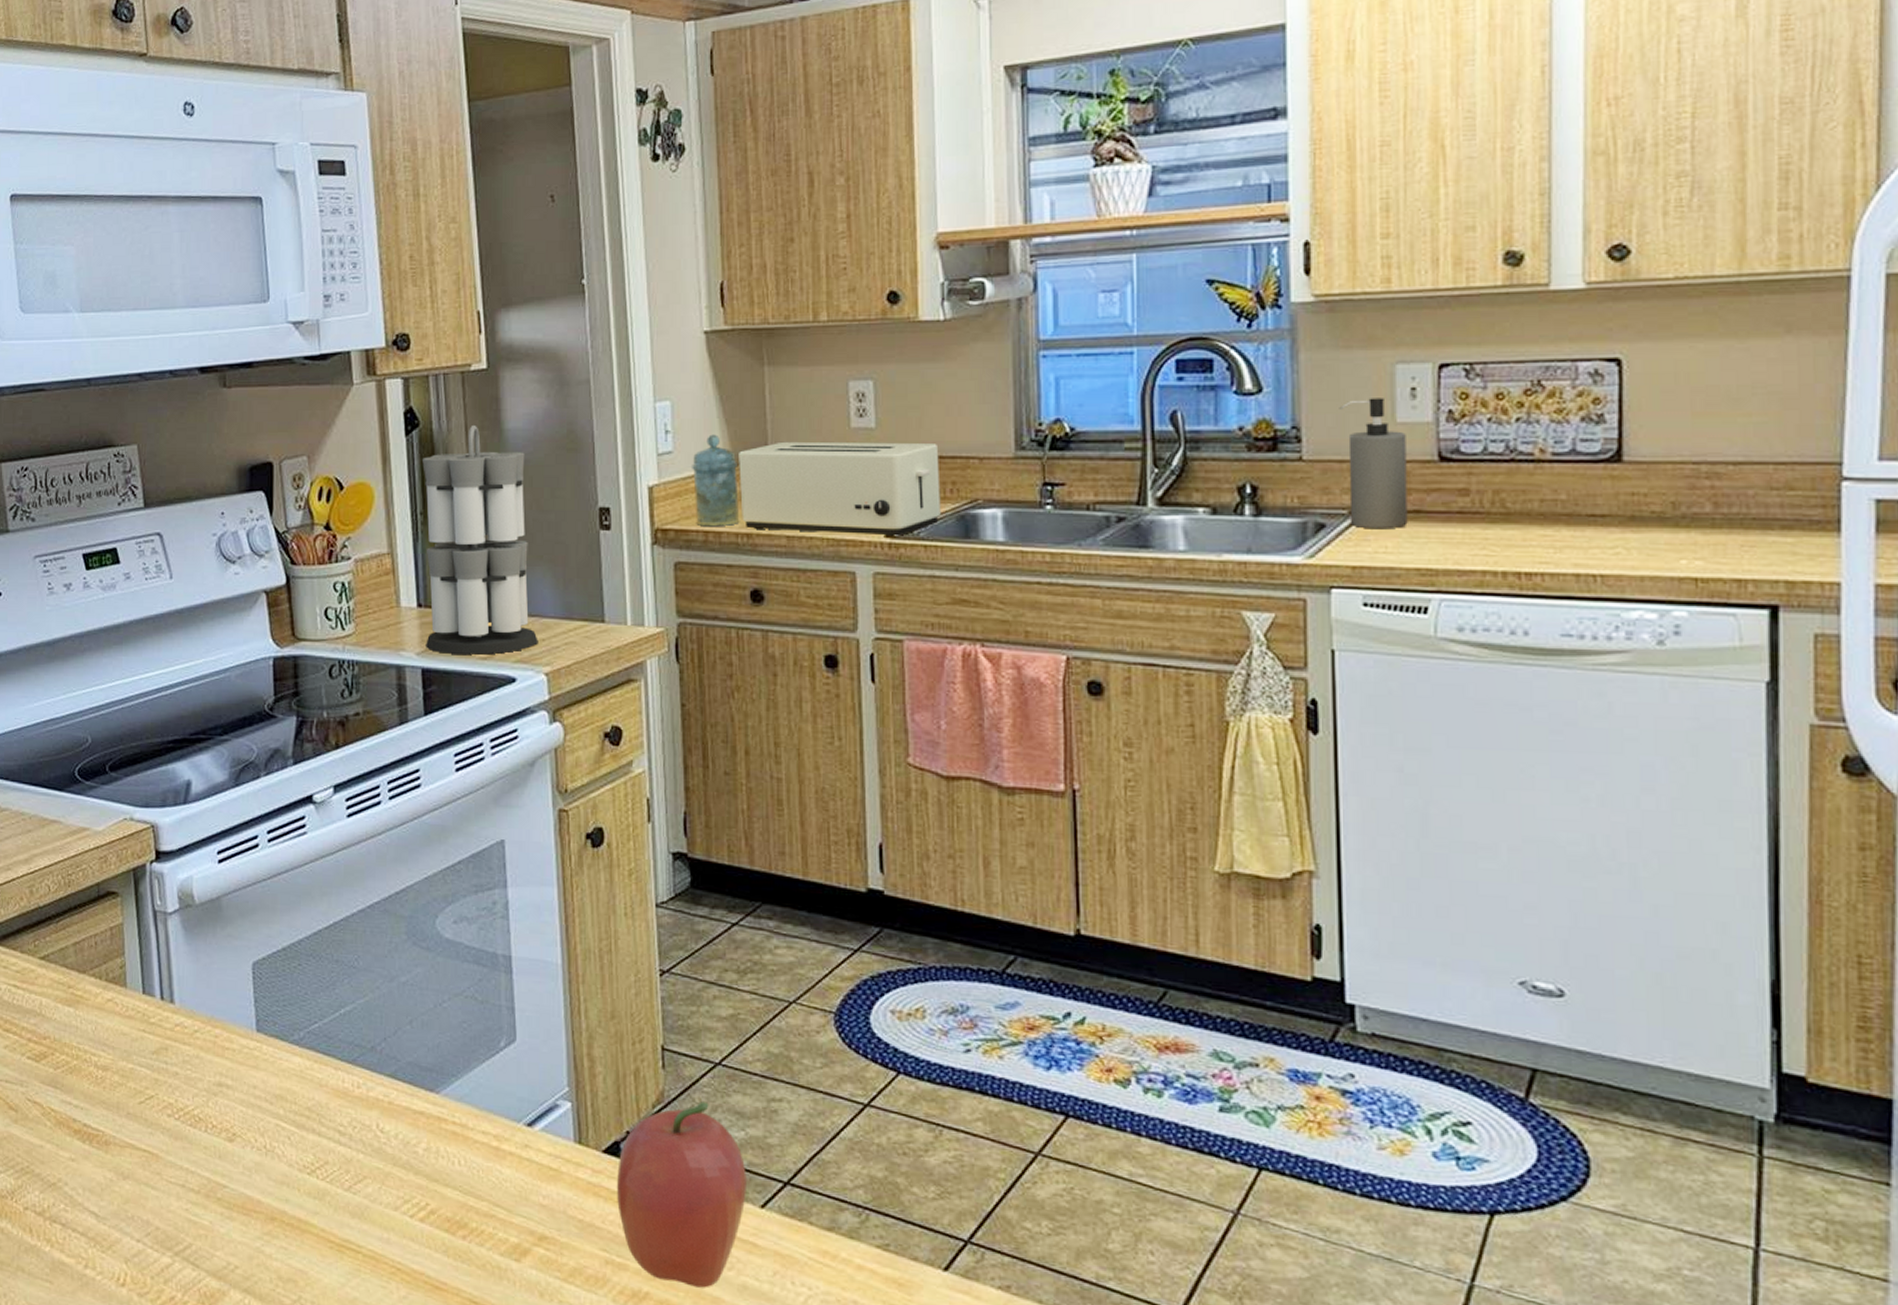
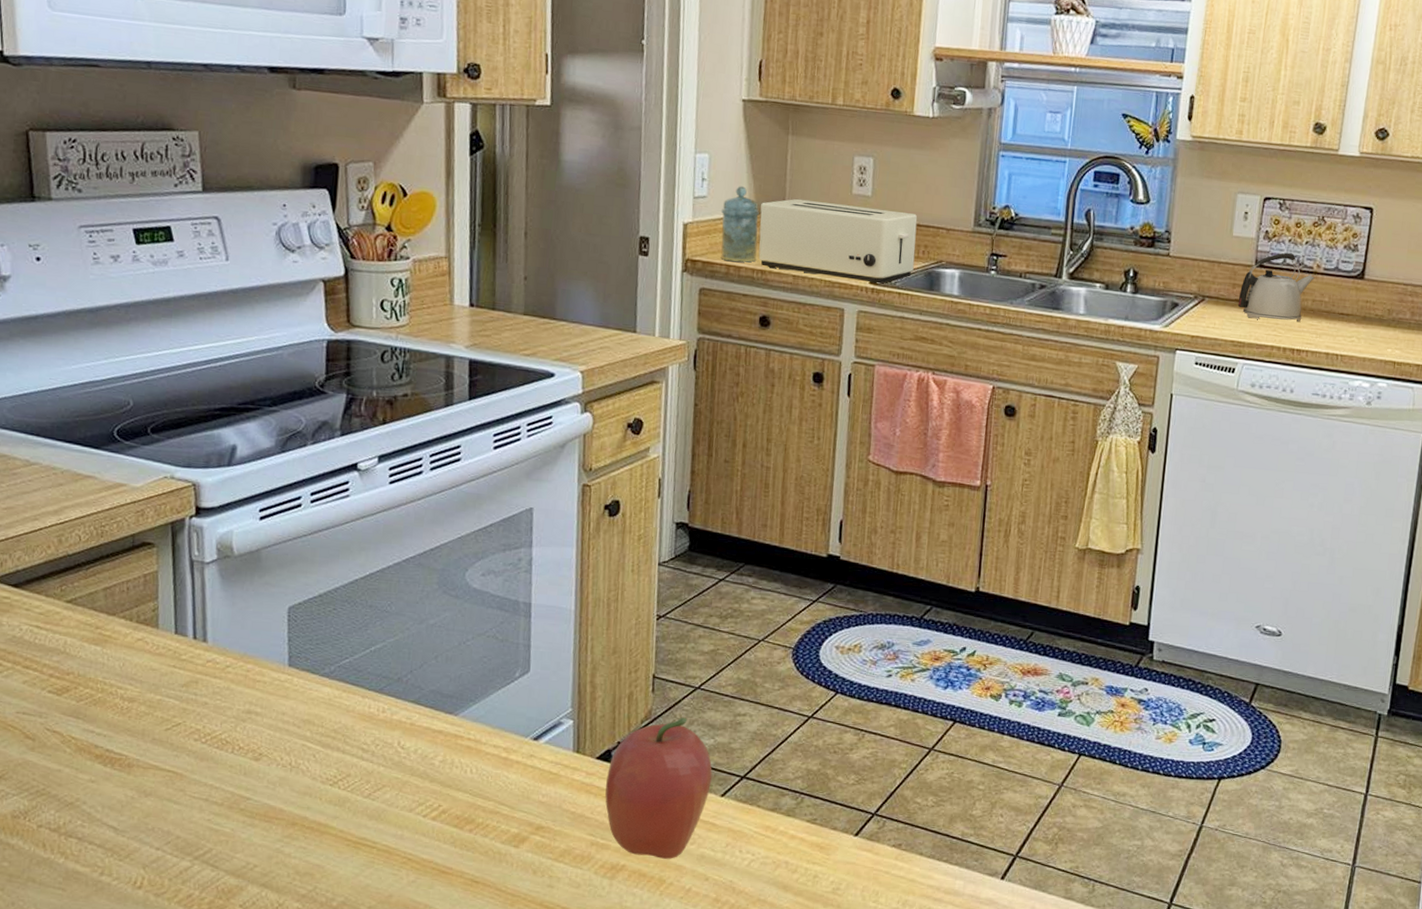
spice rack: present [422,424,538,655] -> none [474,153,579,352]
soap dispenser: present [1339,398,1408,530] -> none [1195,216,1238,311]
kettle: none [1418,437,1539,535] -> present [1237,252,1315,322]

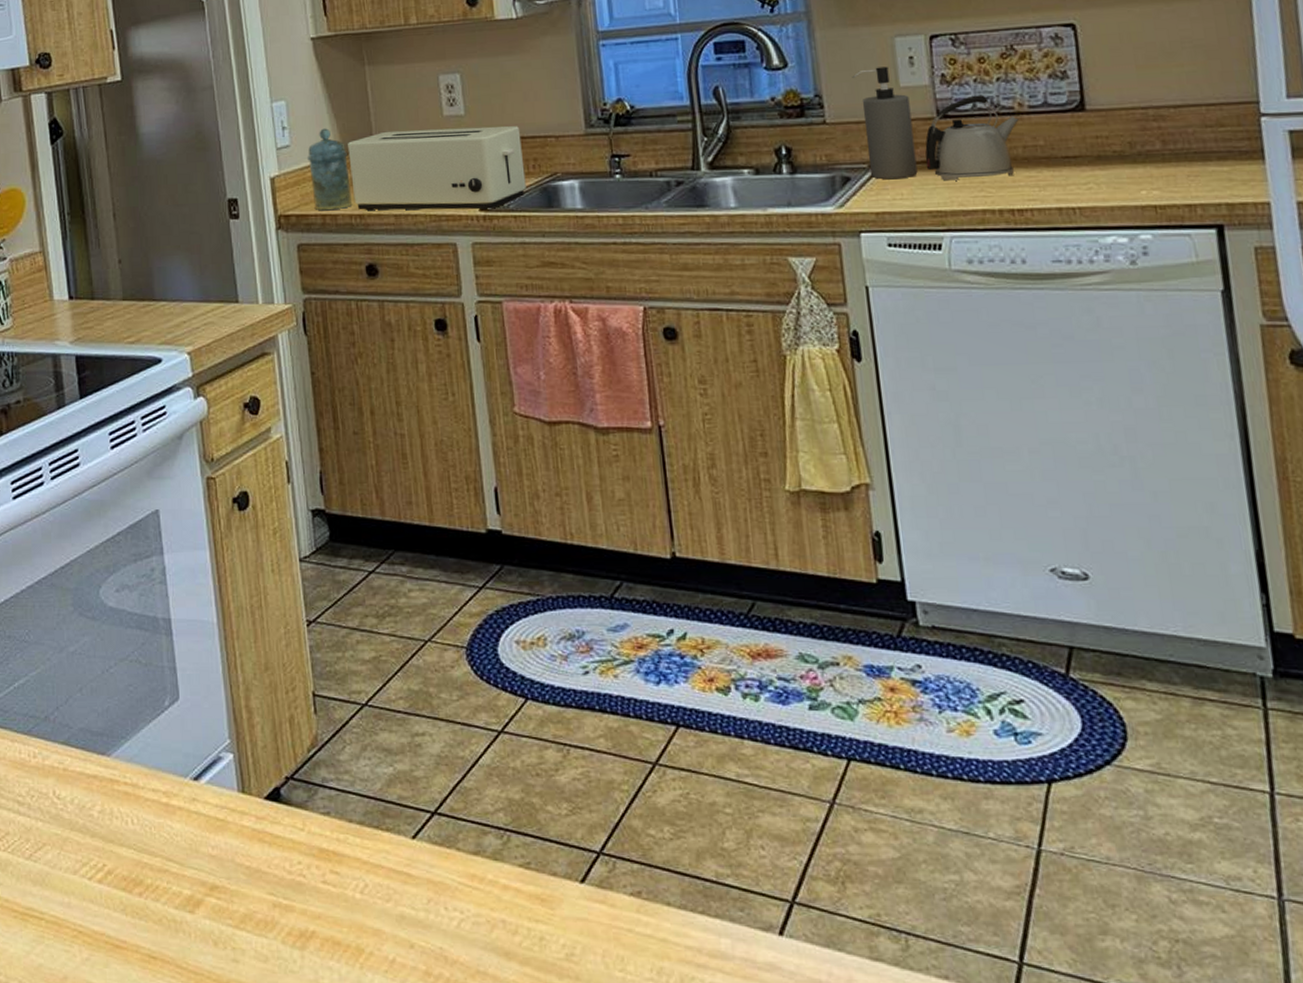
fruit: present [605,717,712,859] -> none [278,742,398,922]
soap dispenser: none [1195,216,1238,311] -> present [852,66,918,180]

